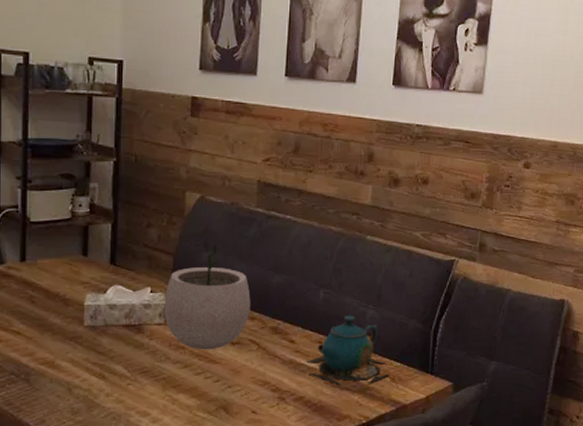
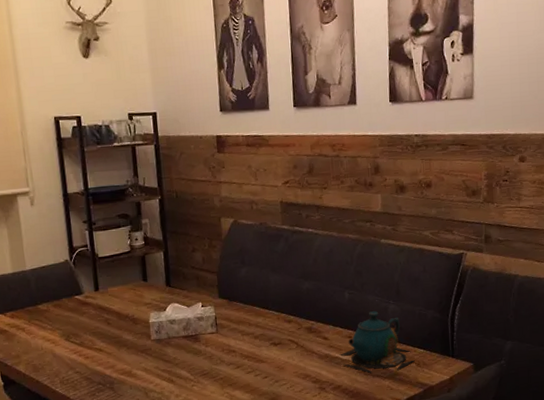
plant pot: present [164,244,251,350] -> none [213,261,287,352]

